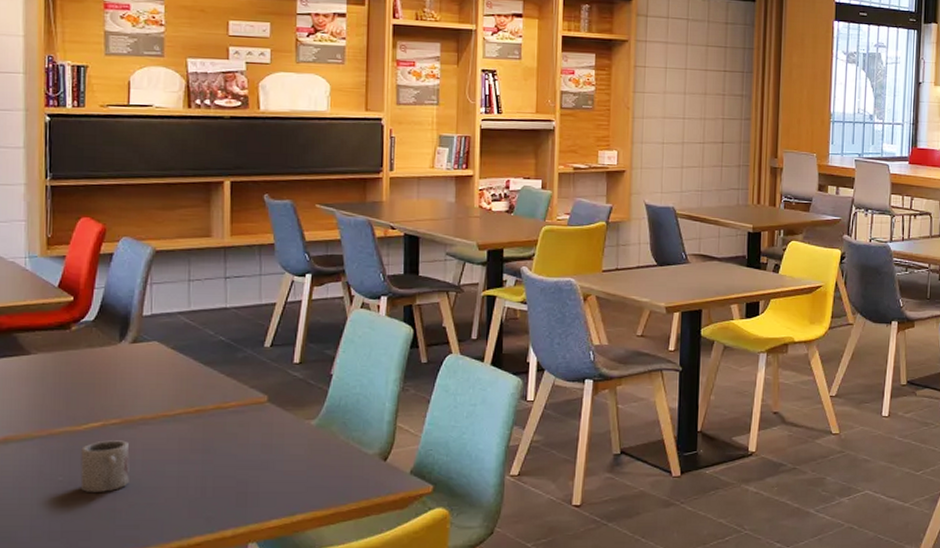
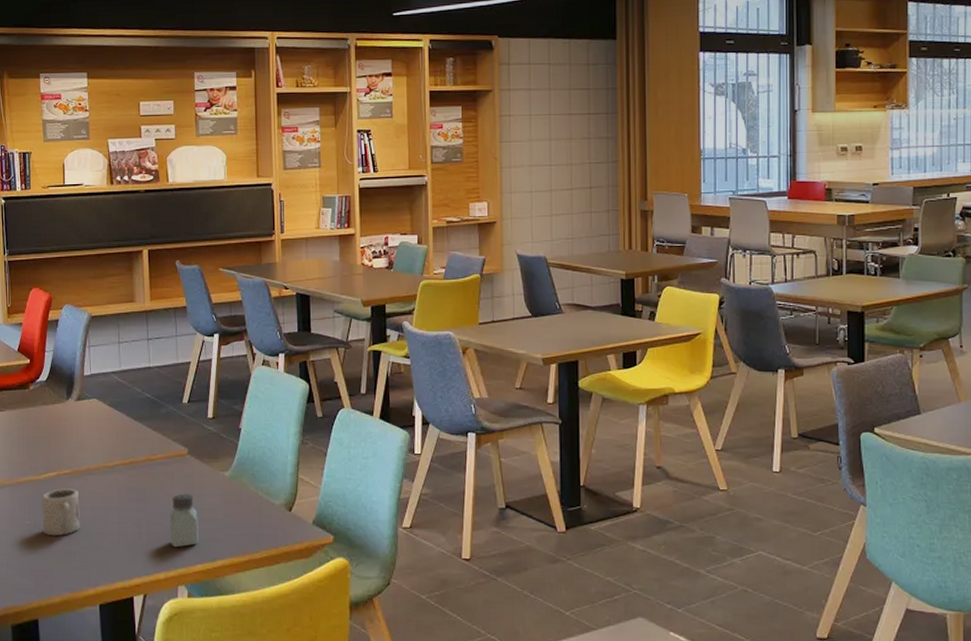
saltshaker: none [241,443,276,502] -> present [169,493,198,548]

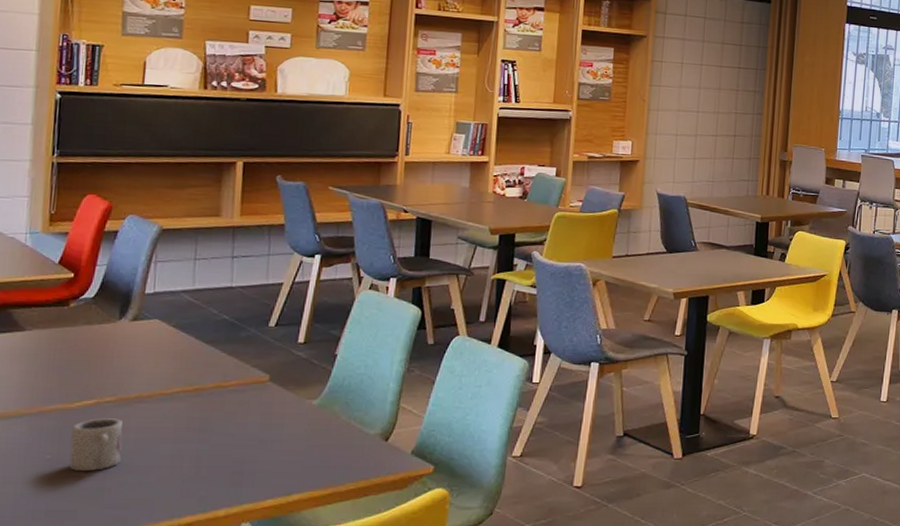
saltshaker: present [169,493,198,548] -> none [237,423,275,482]

